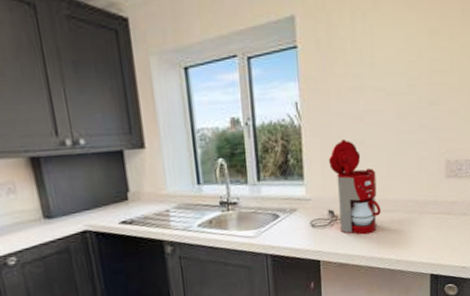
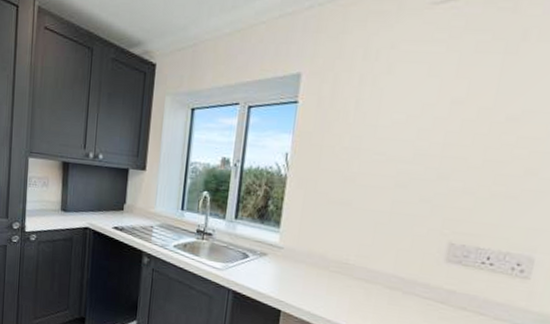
coffee maker: present [310,139,381,235] -> none [278,197,360,299]

